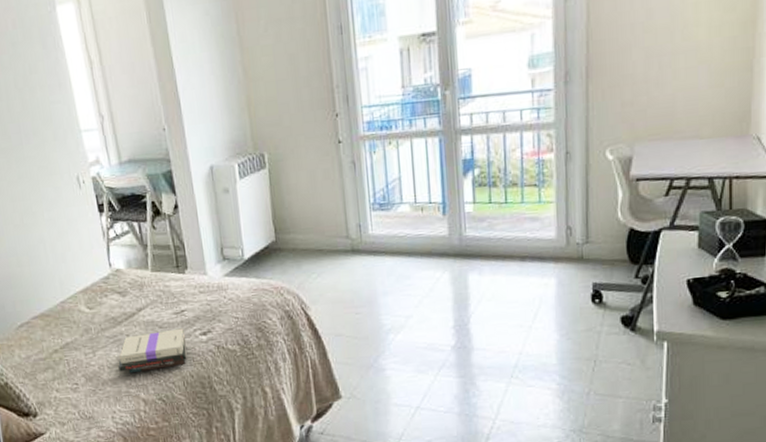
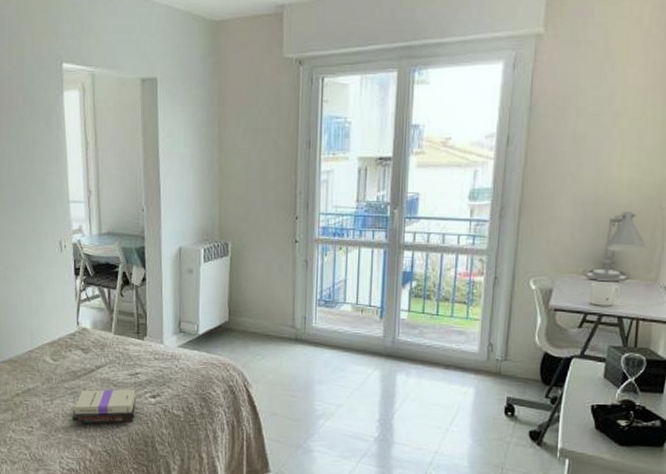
desk lamp: none [667,57,733,142] -> present [585,212,646,282]
mug: none [674,140,709,169] -> present [589,282,621,306]

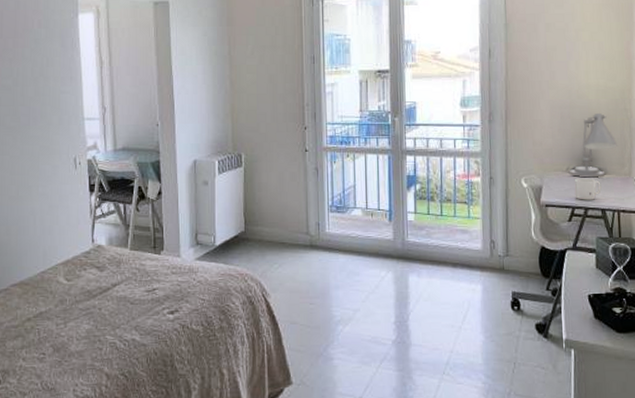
books: present [72,389,137,425] -> none [87,306,154,347]

